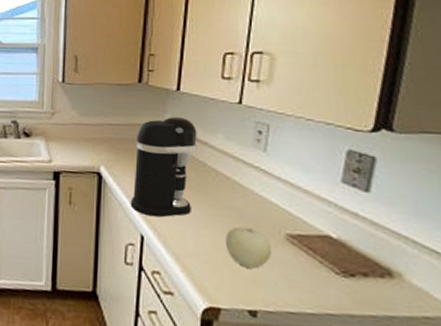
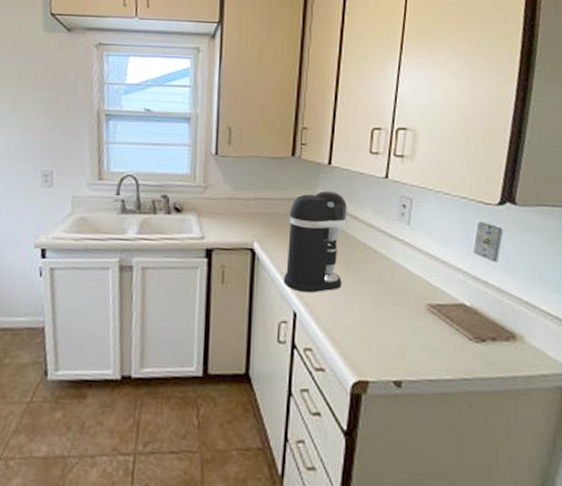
fruit: present [225,227,272,269] -> none [372,299,415,340]

